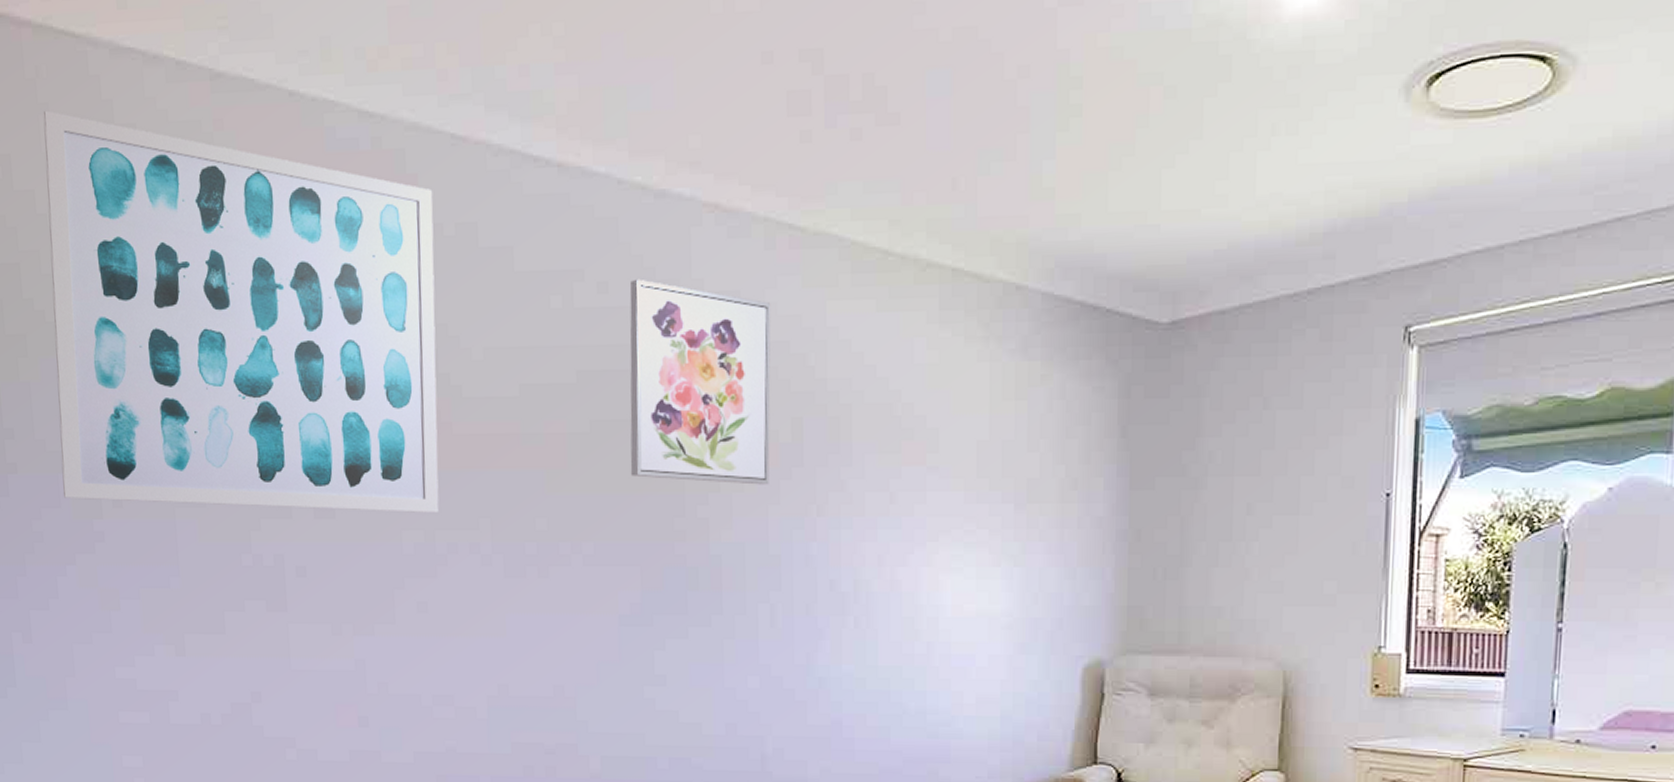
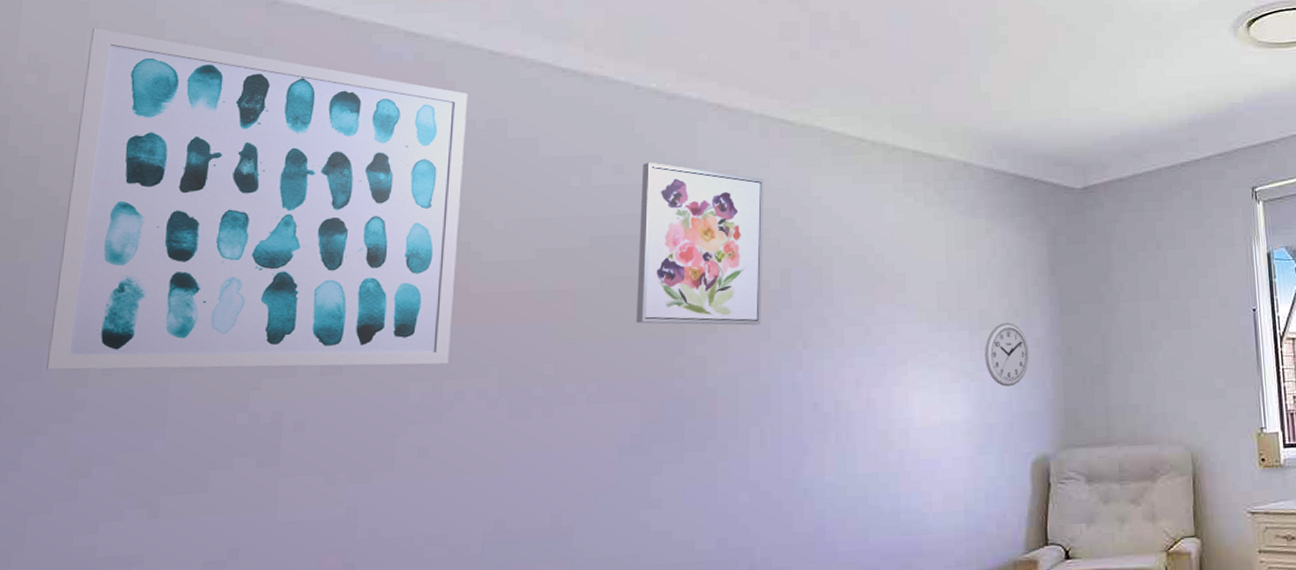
wall clock: none [1033,496,1088,575] -> present [985,322,1030,387]

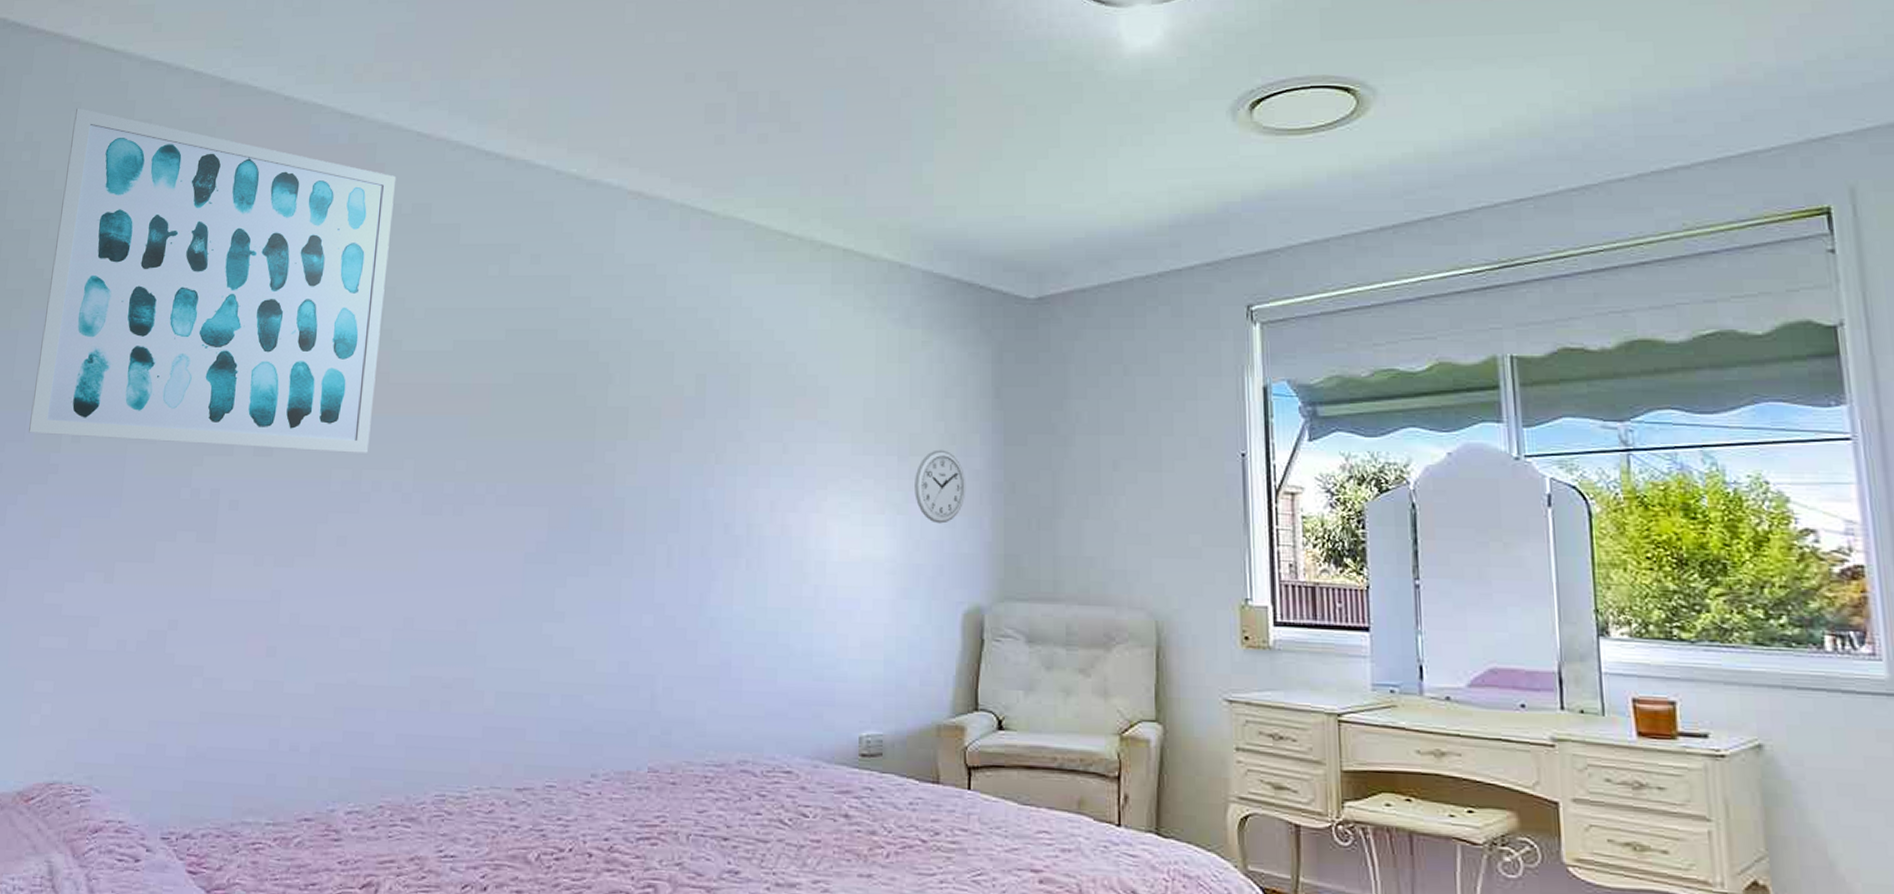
wall art: present [635,162,765,326] -> none [546,252,683,434]

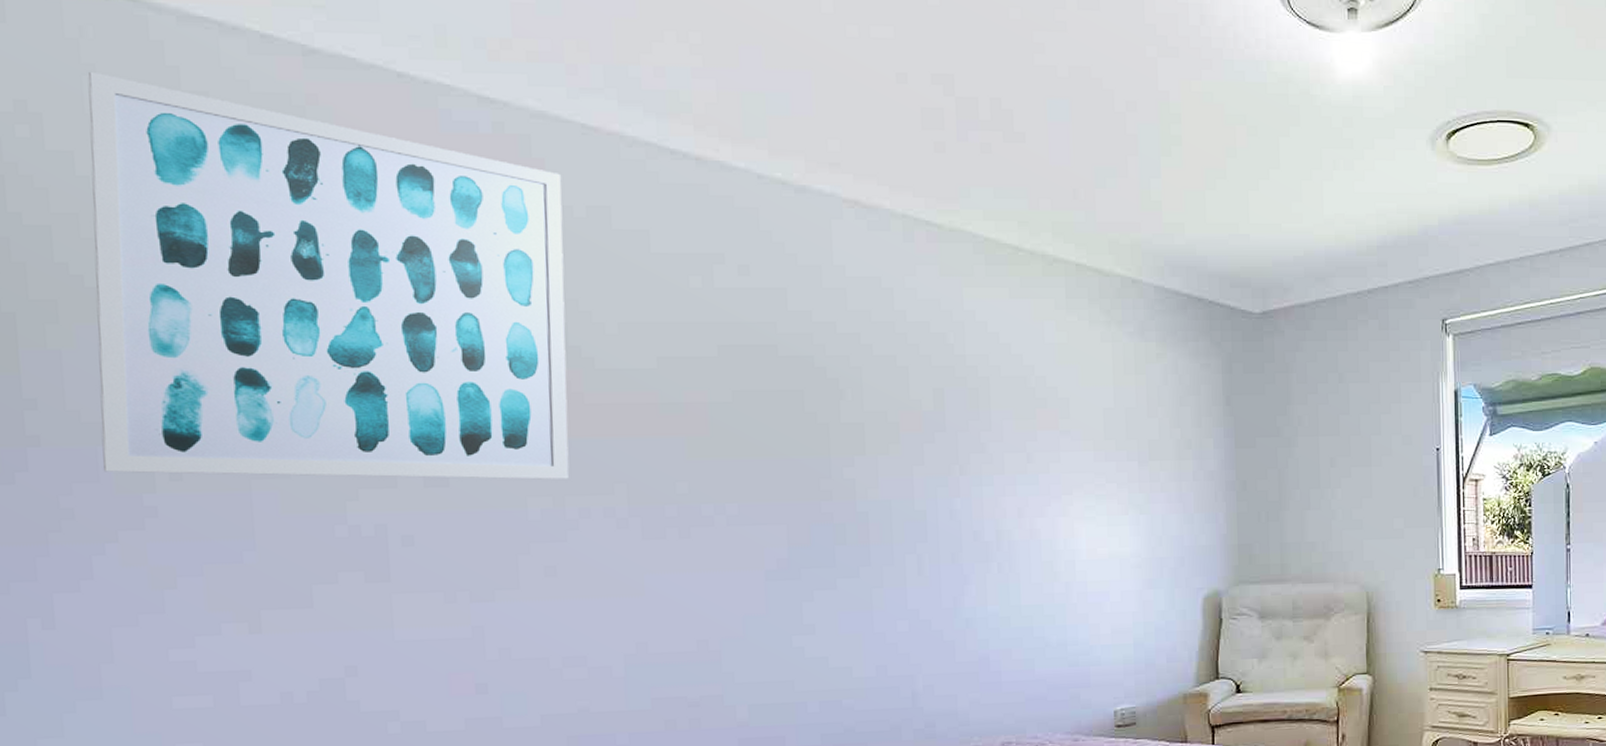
wall clock: present [915,449,966,524] -> none [1155,454,1203,521]

